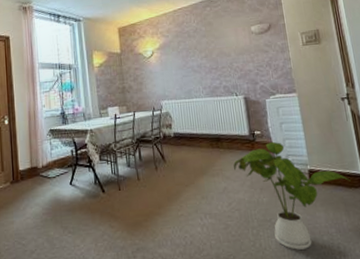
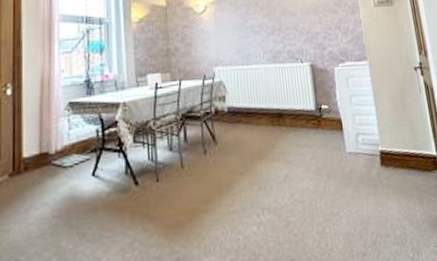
house plant: present [233,141,351,250] -> none [297,117,424,249]

